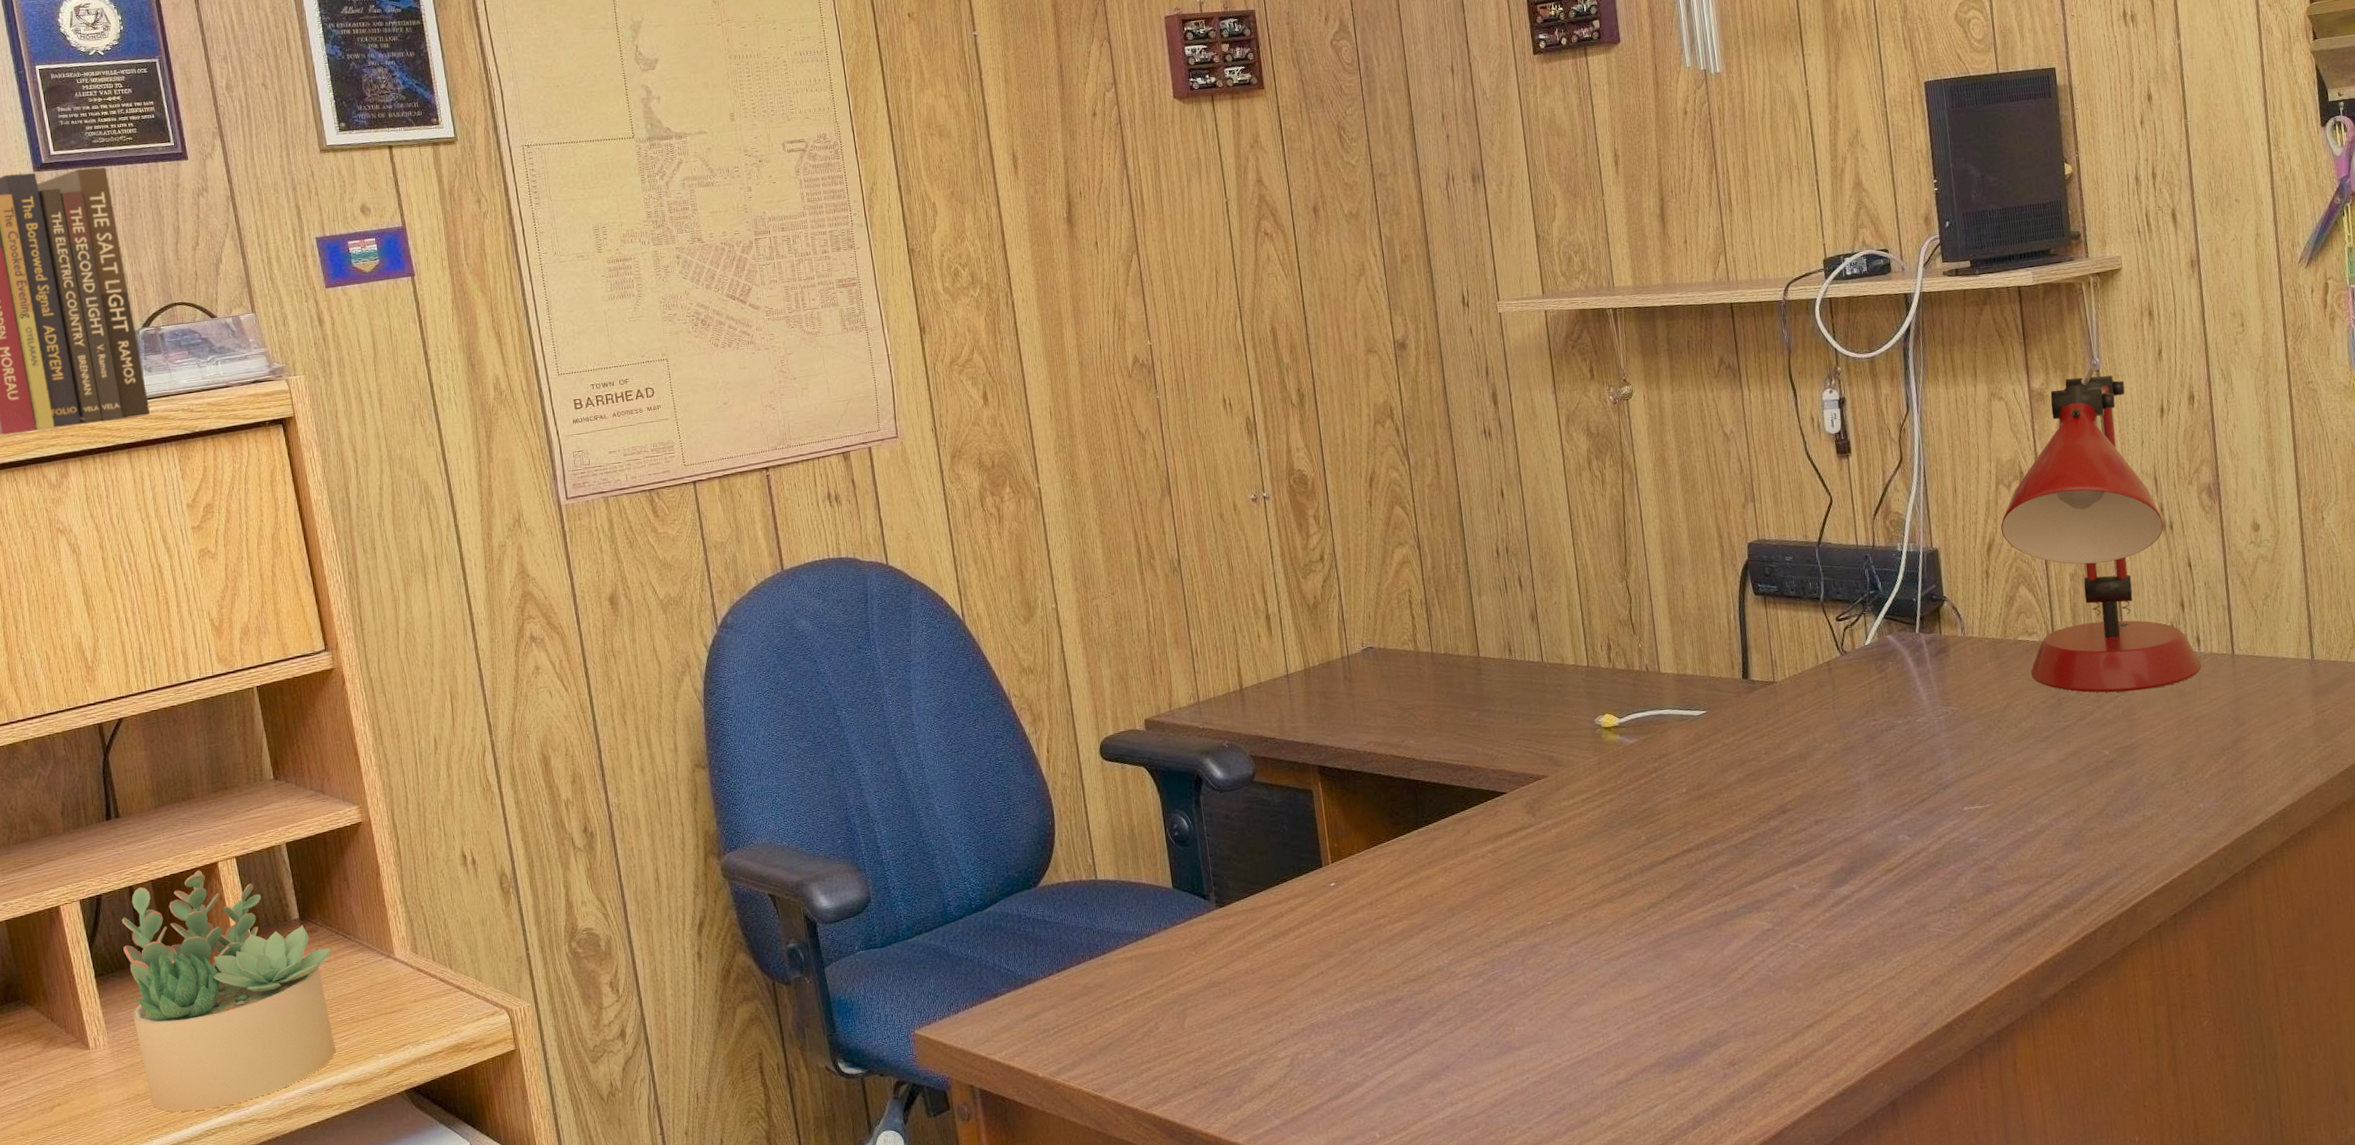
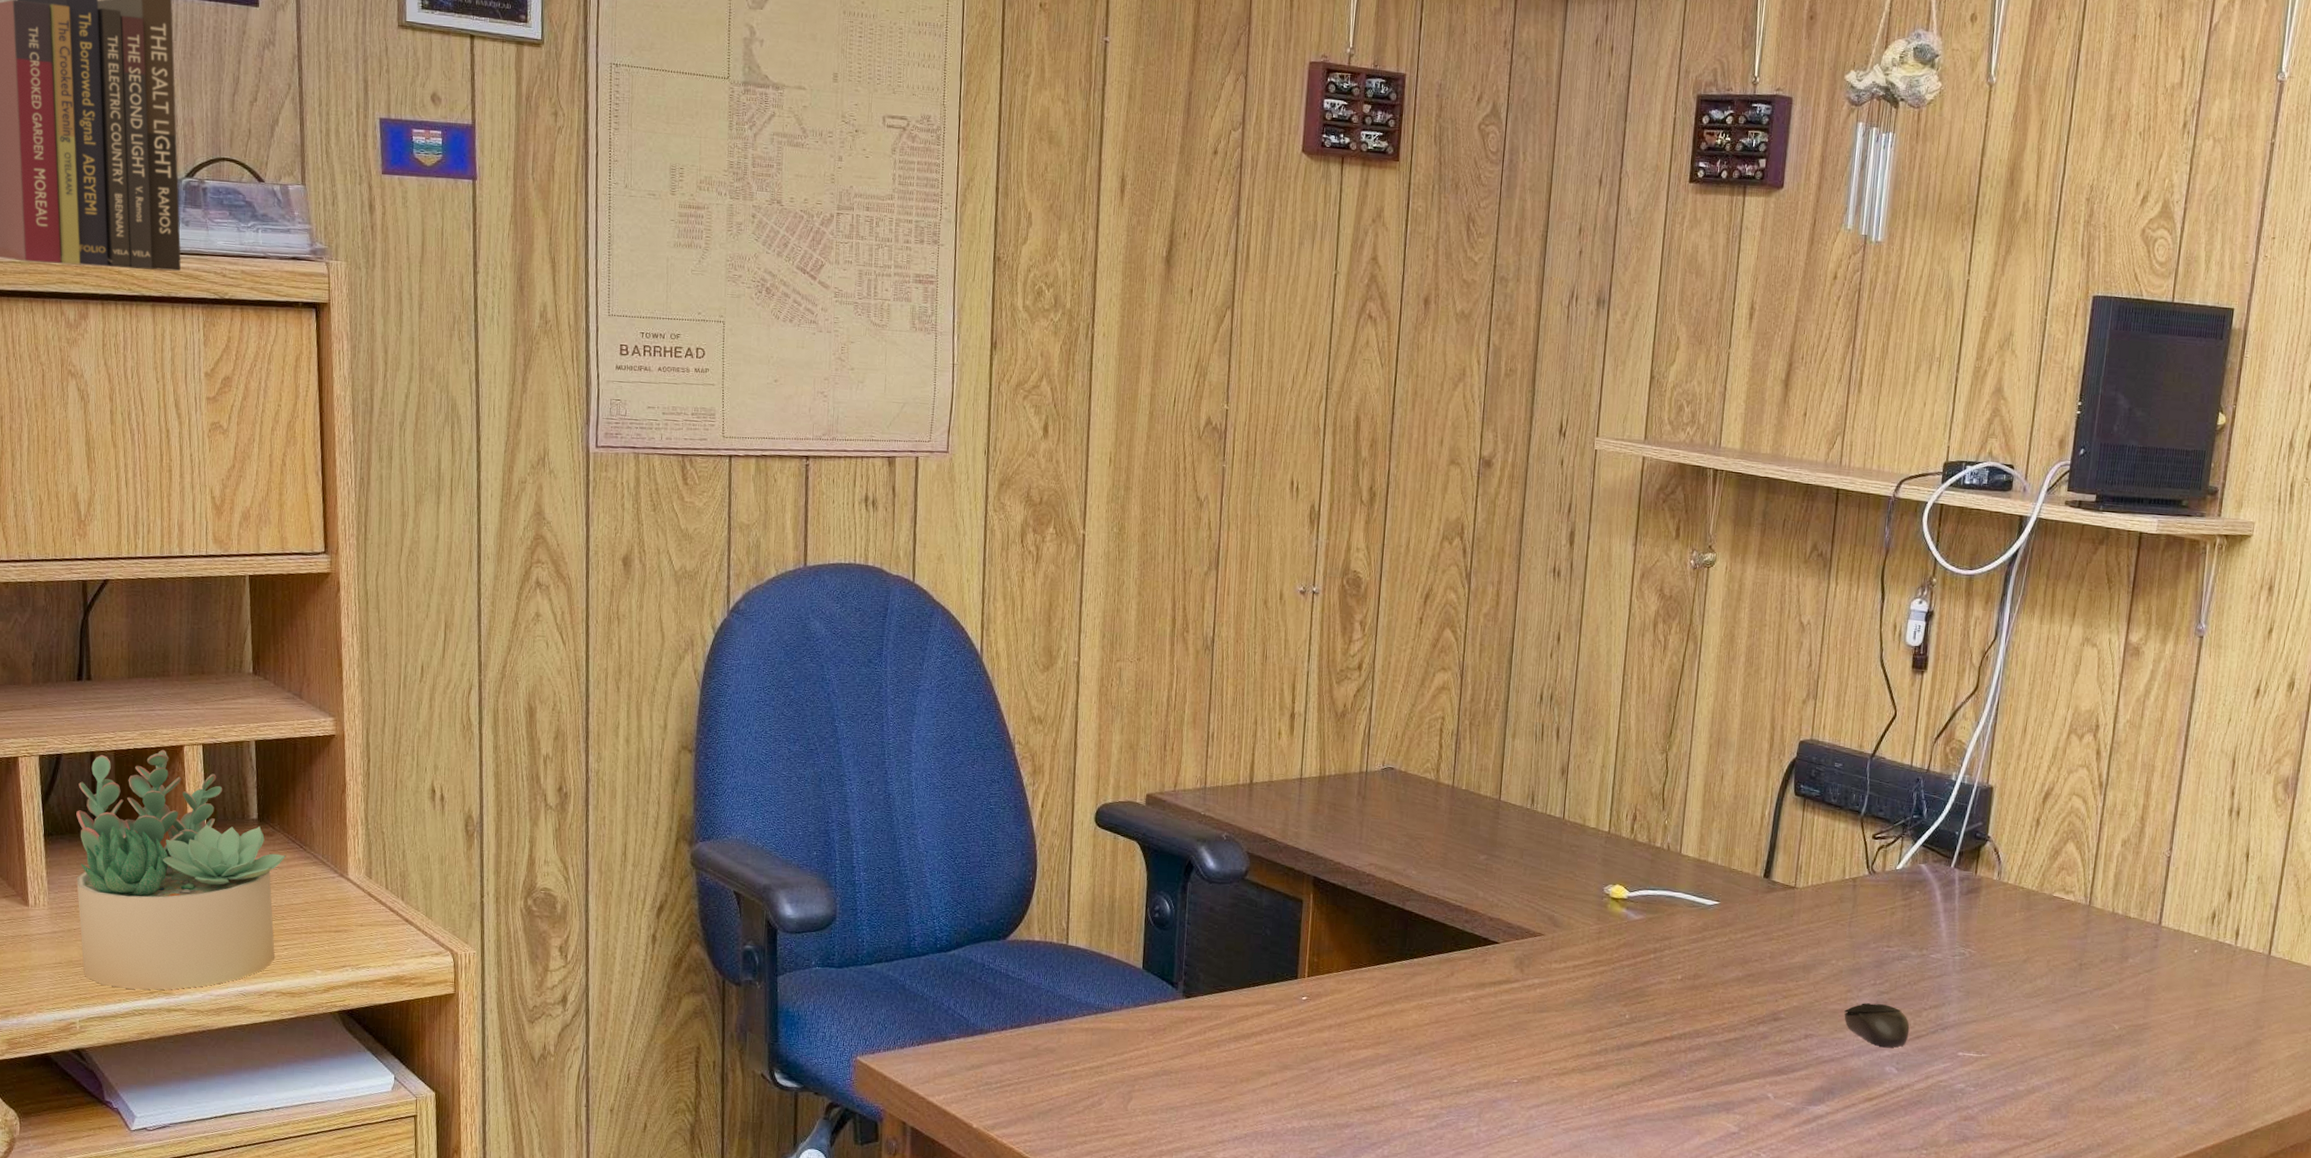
computer mouse: none [1846,776,1913,818] -> present [1843,1003,1910,1048]
desk lamp: present [2000,367,2202,693] -> none [2059,631,2234,973]

